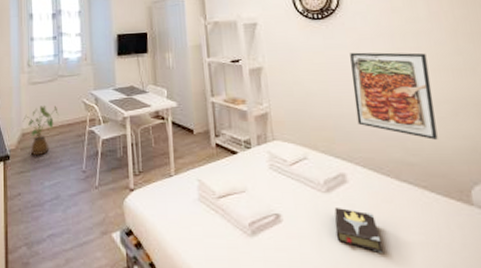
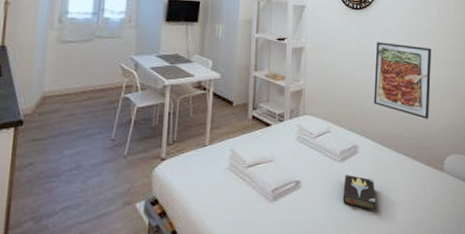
house plant: present [22,105,59,155] -> none [44,67,91,121]

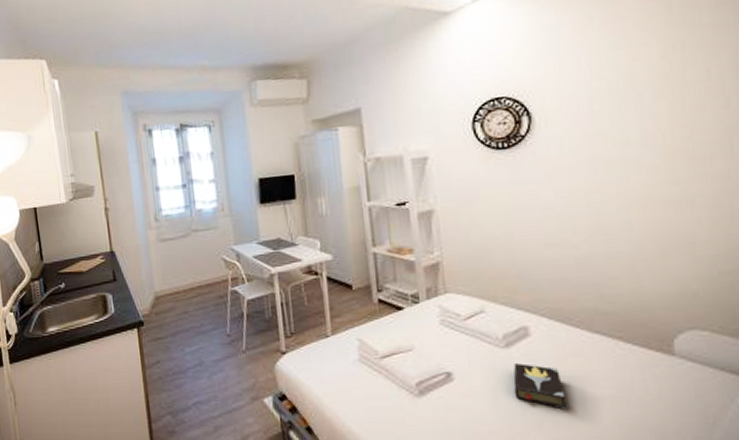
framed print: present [374,42,431,119] -> none [541,184,640,285]

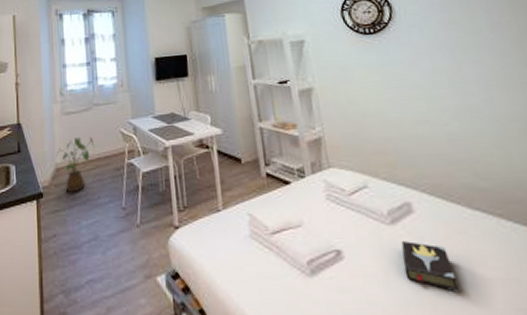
house plant: none [154,264,195,319] -> present [56,137,95,192]

